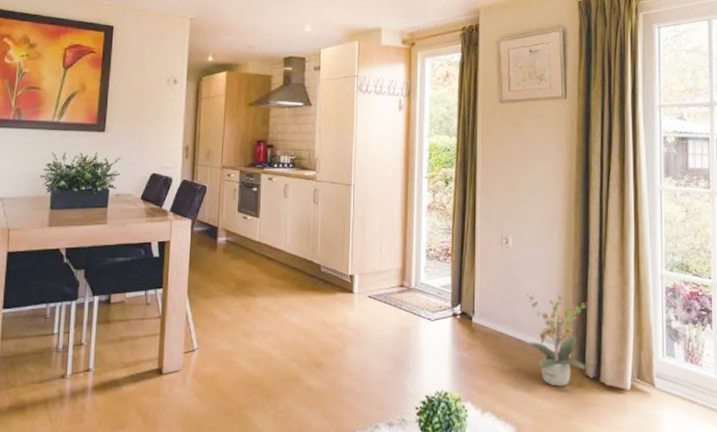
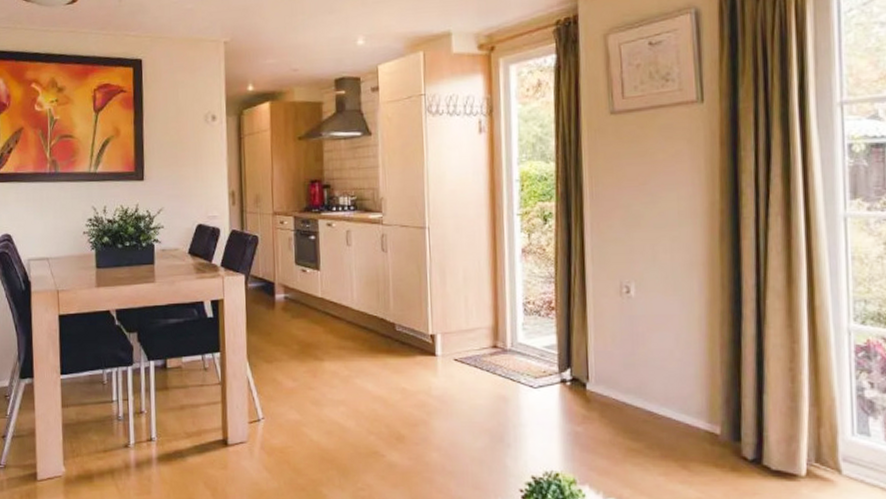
potted plant: present [526,293,588,387] -> none [657,354,743,470]

